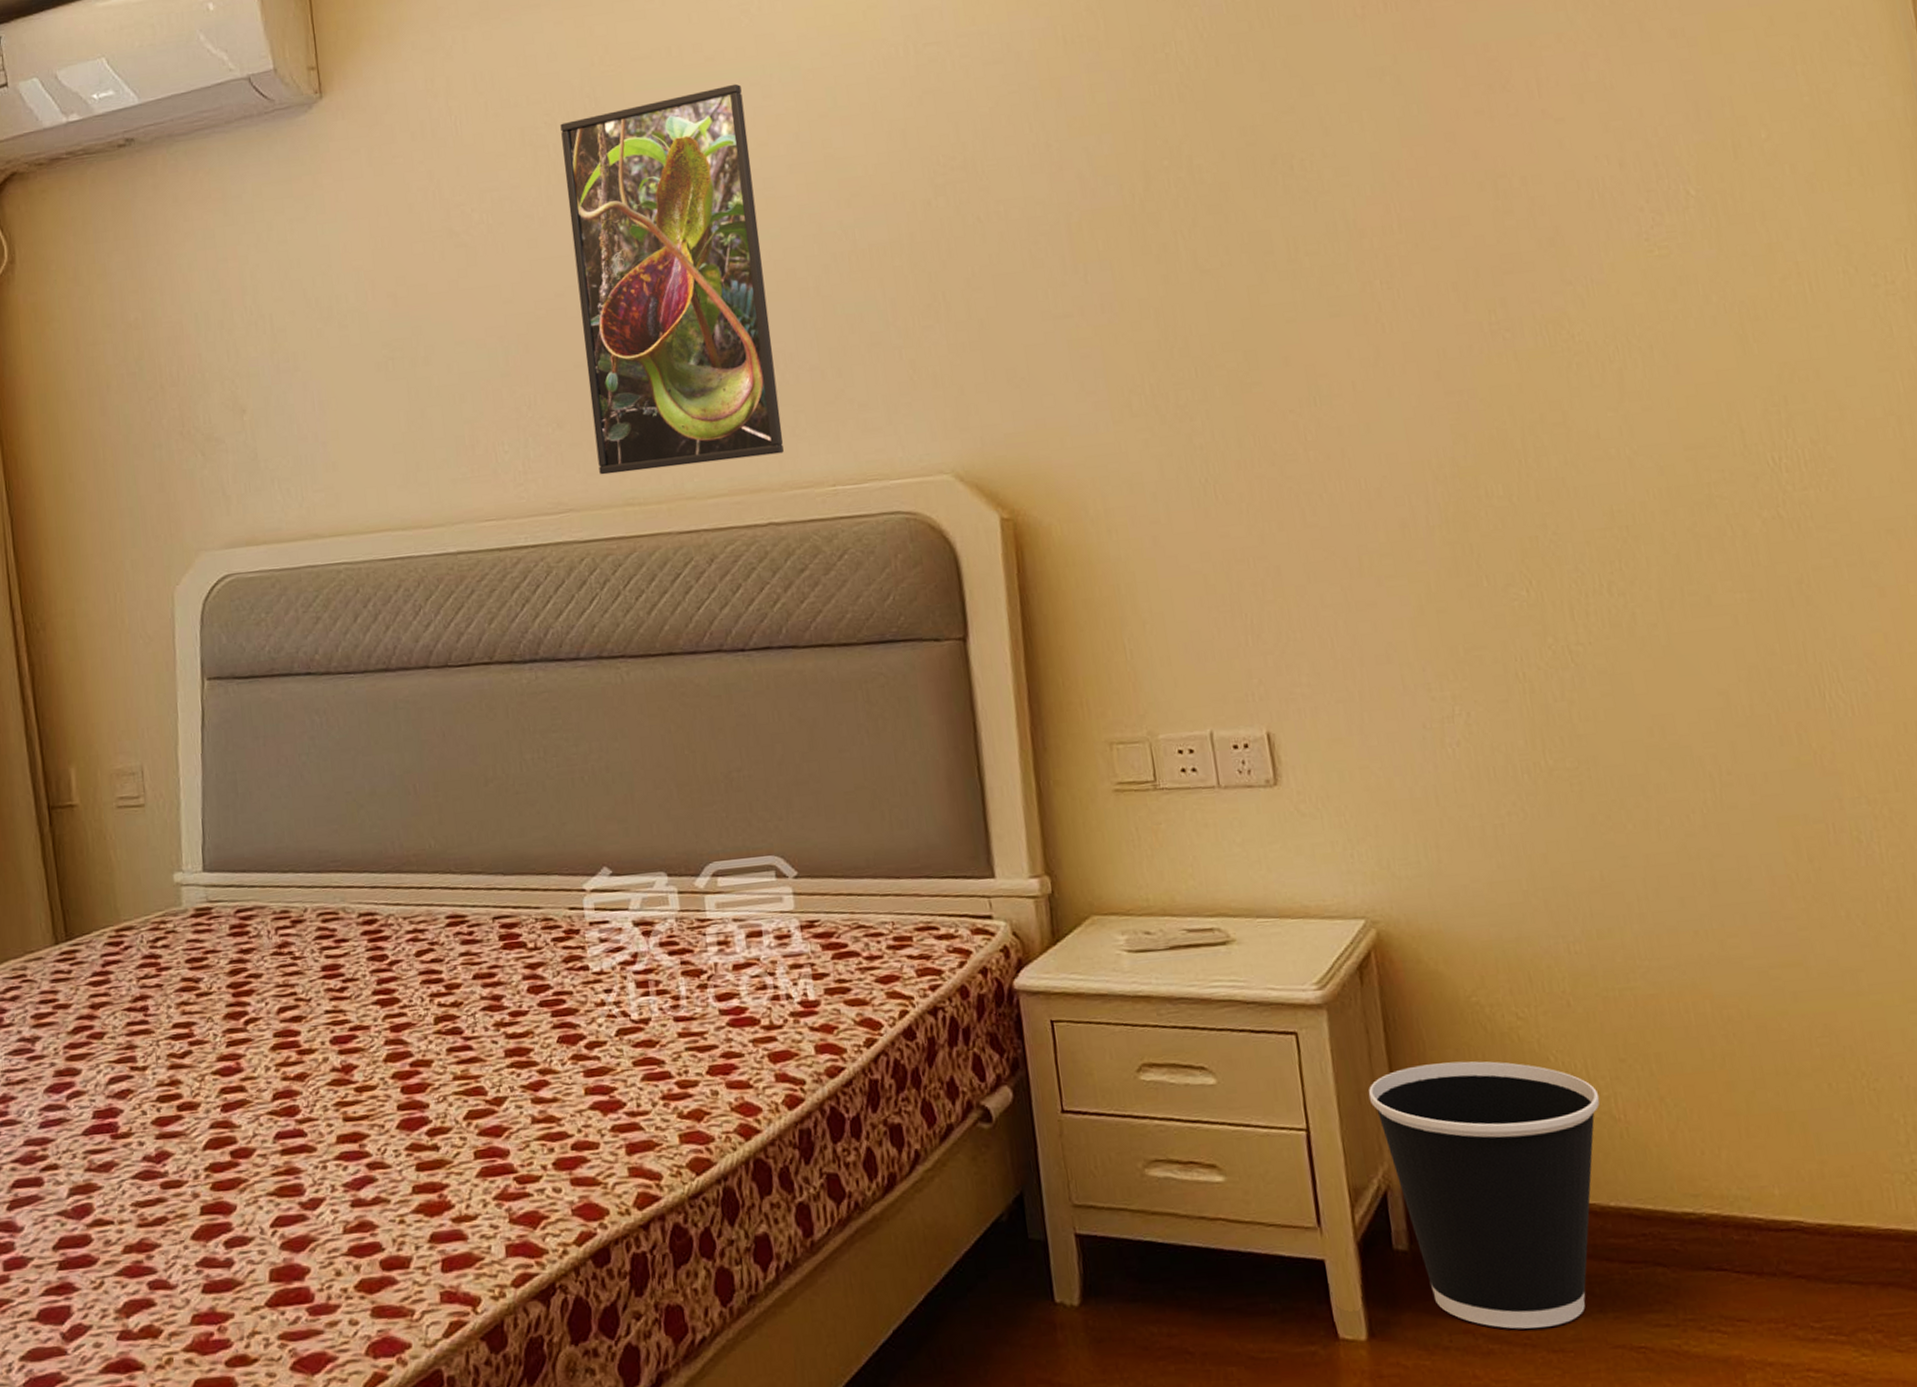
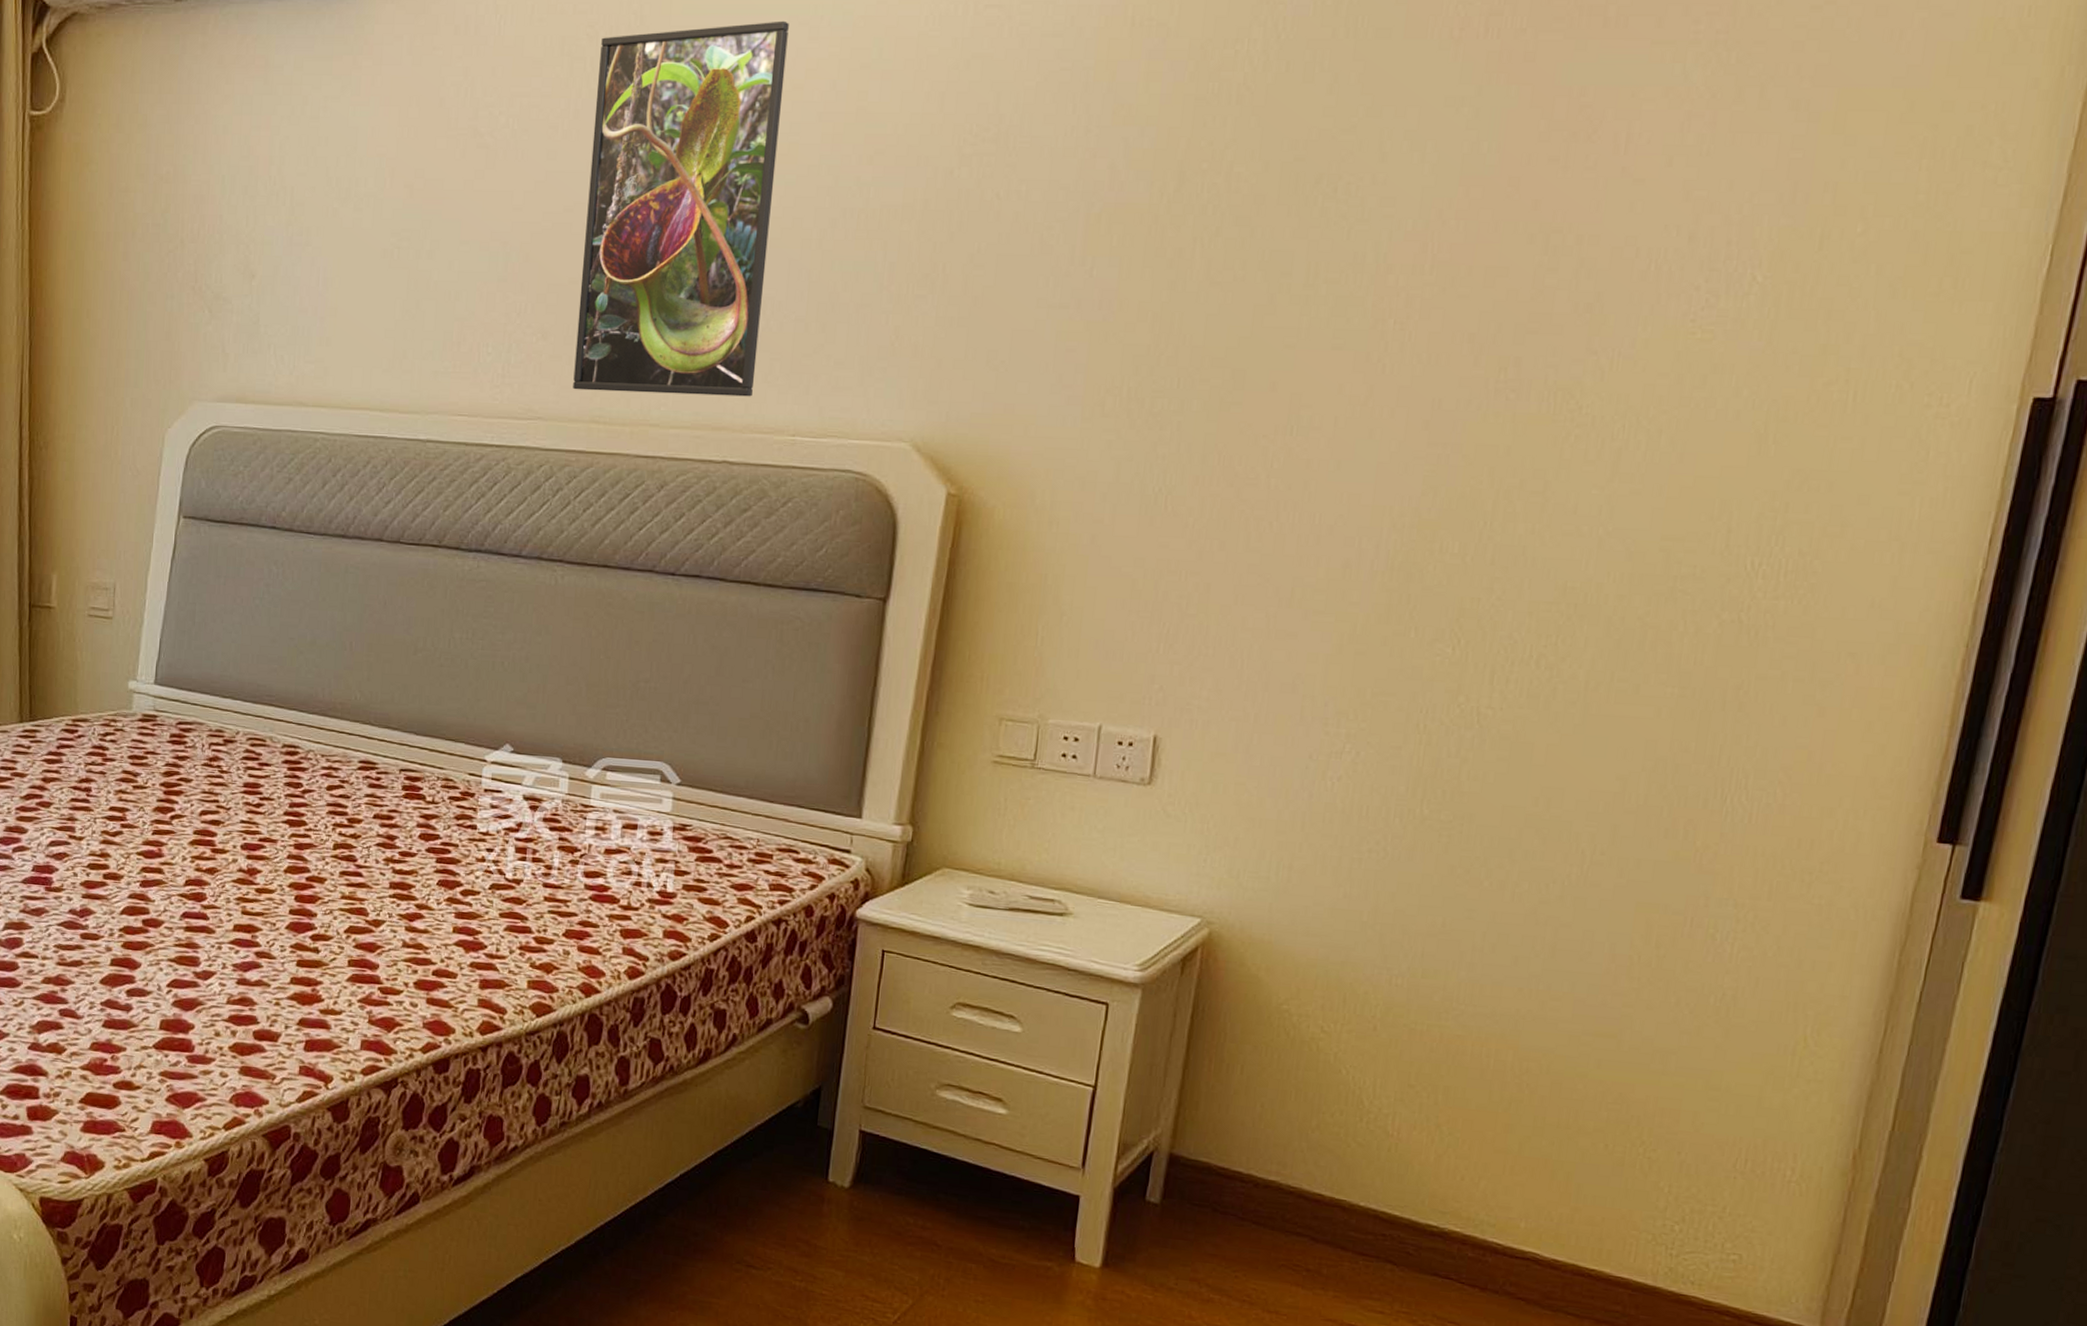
wastebasket: present [1368,1061,1600,1329] -> none [1159,1053,1379,1292]

